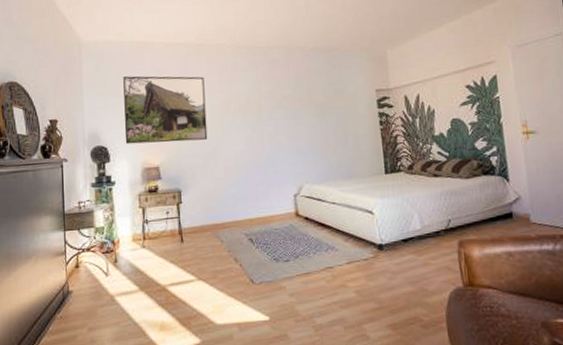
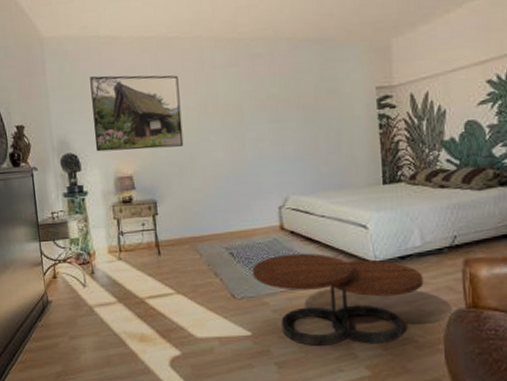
coffee table: none [270,238,425,329] -> present [252,253,424,346]

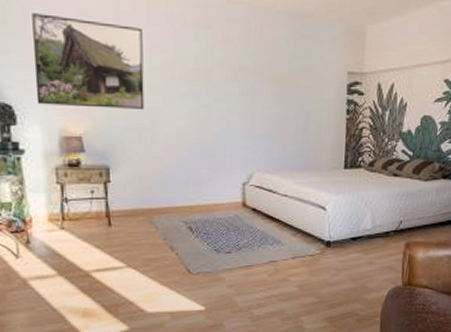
coffee table: present [252,253,424,346] -> none [211,230,370,320]

